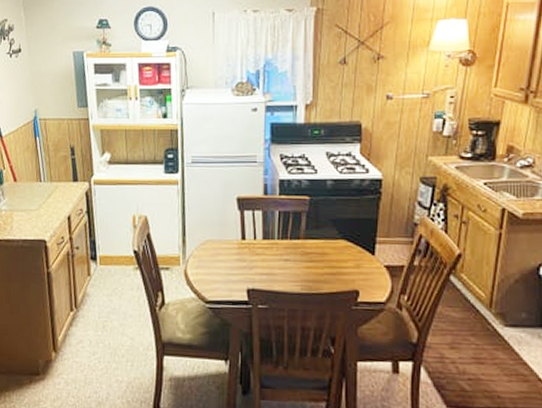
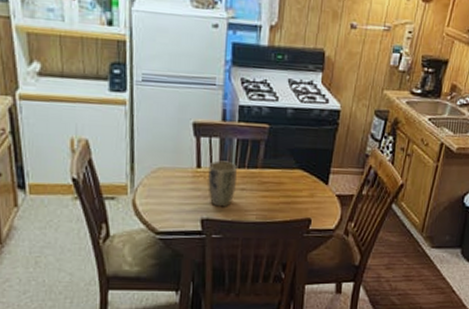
plant pot: none [252,232,280,278] -> present [208,160,237,207]

